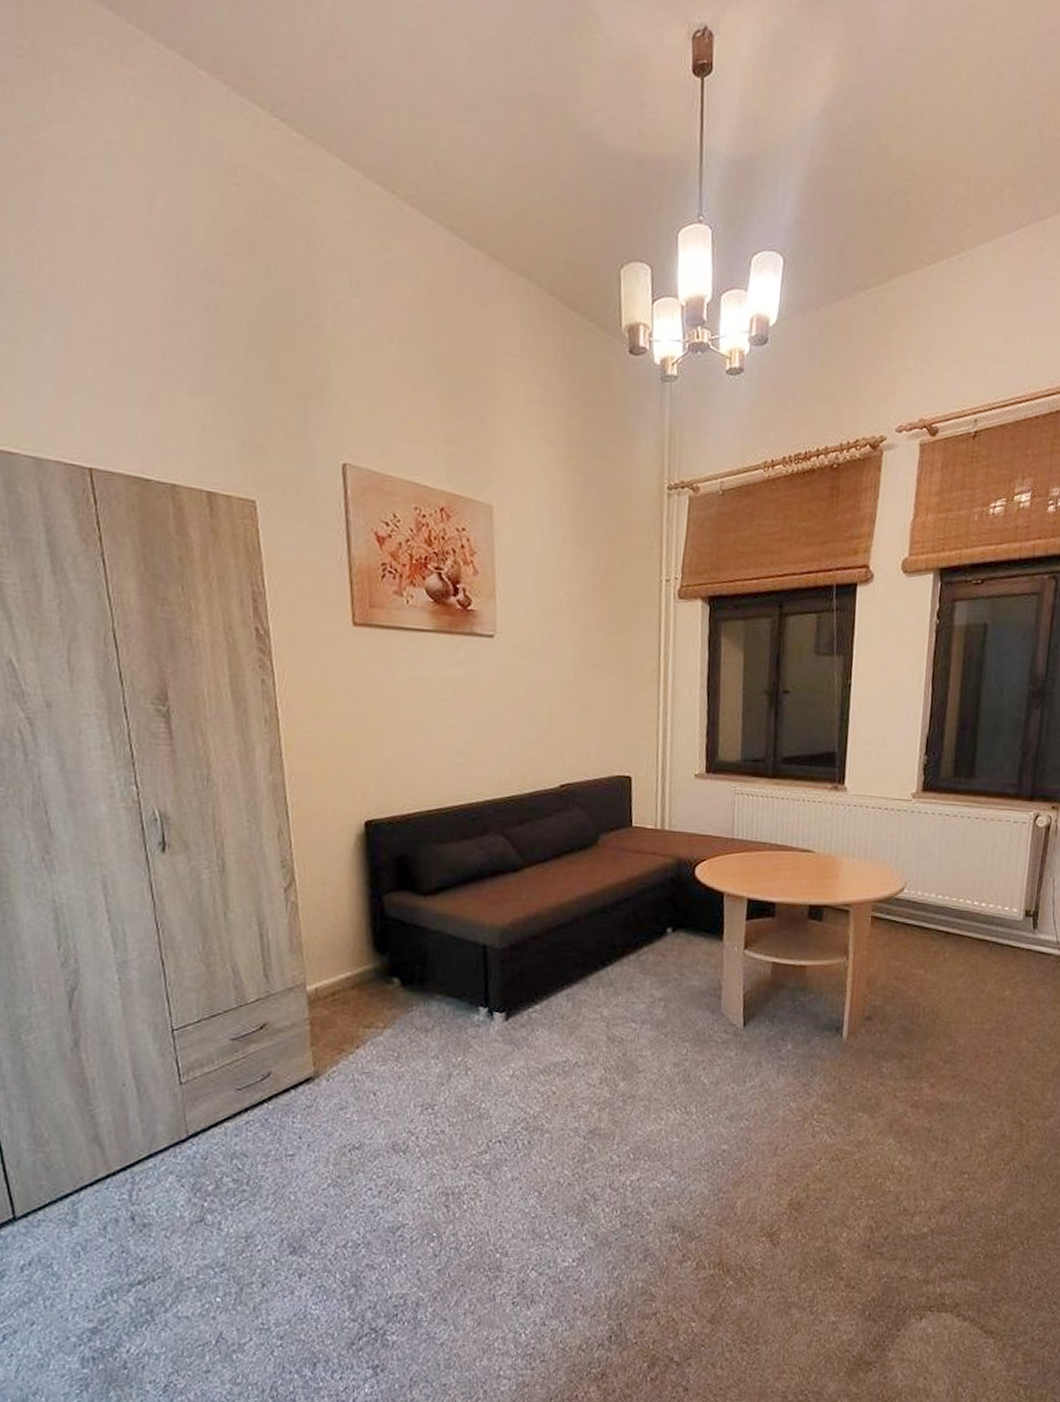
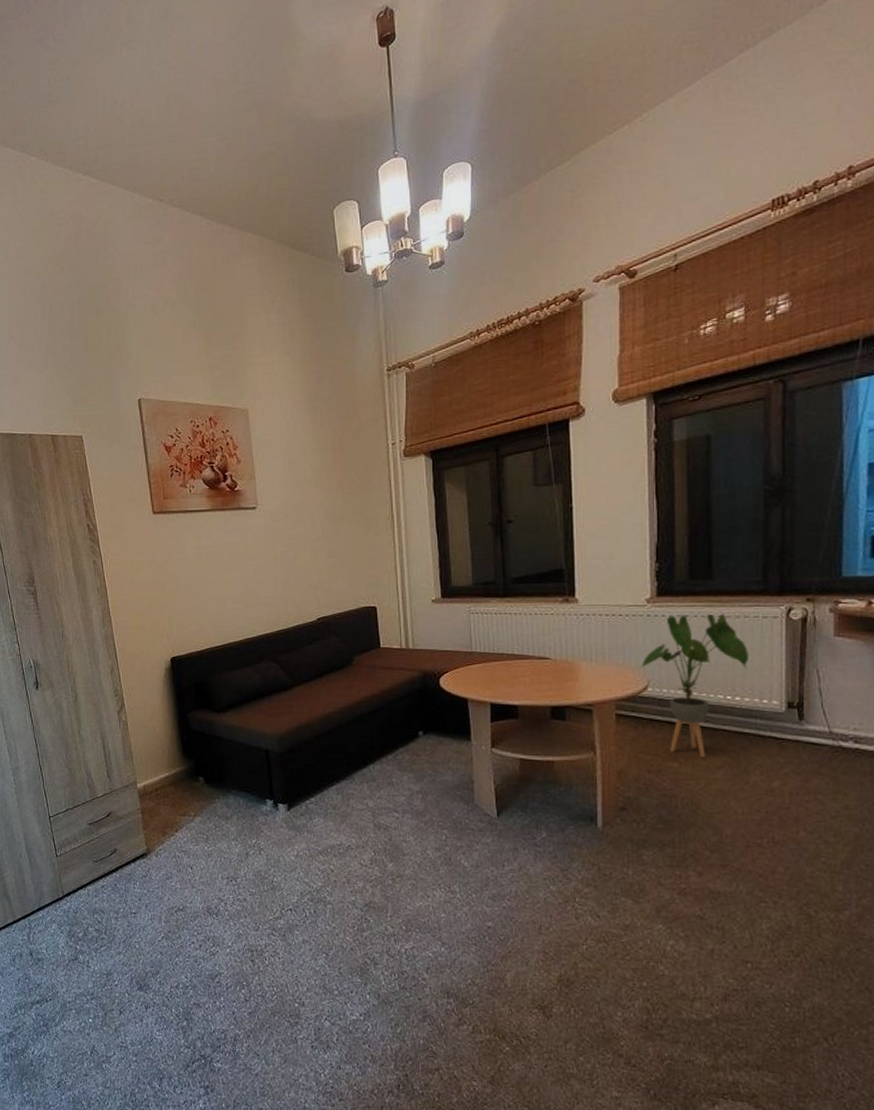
house plant: none [899,813,998,965] -> present [639,614,748,758]

